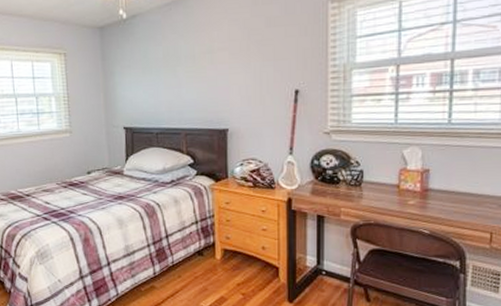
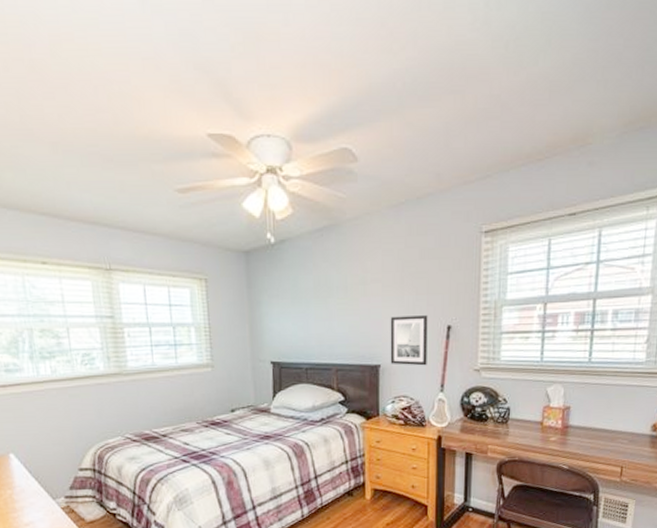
wall art: none [237,80,275,130] -> present [390,315,428,366]

